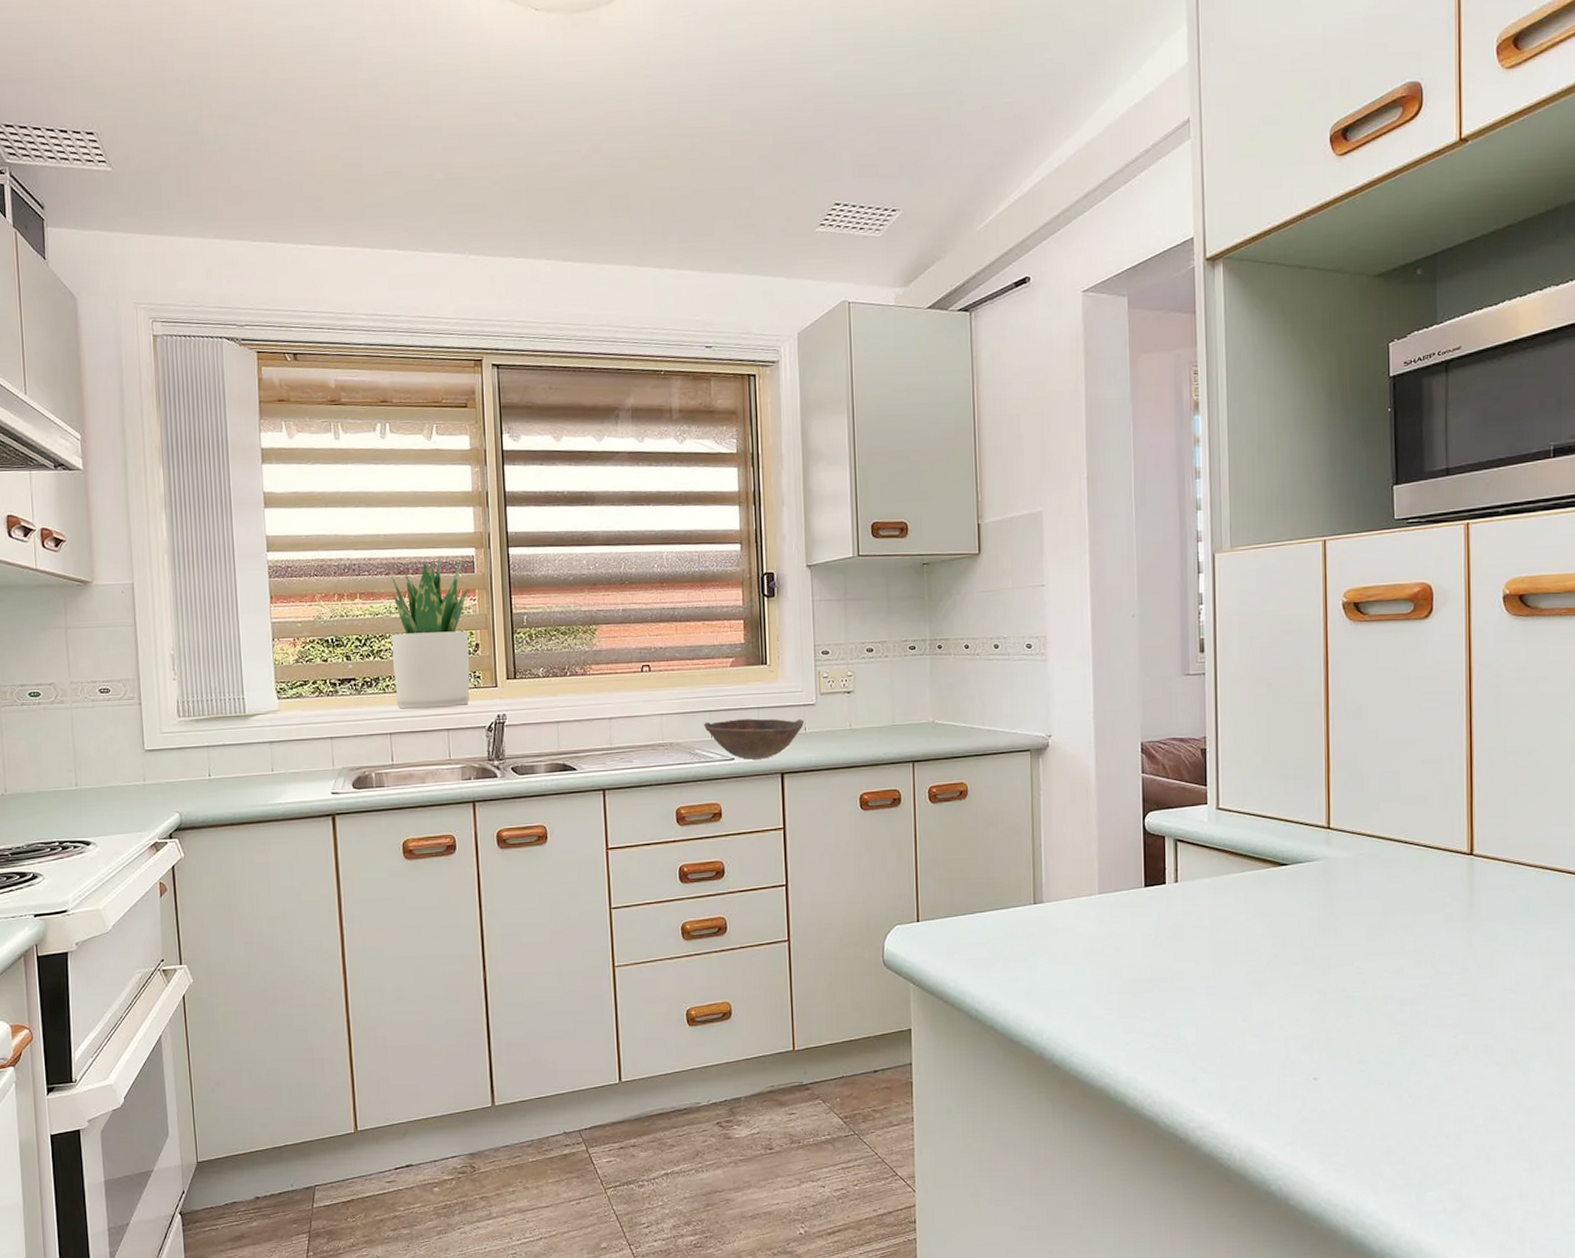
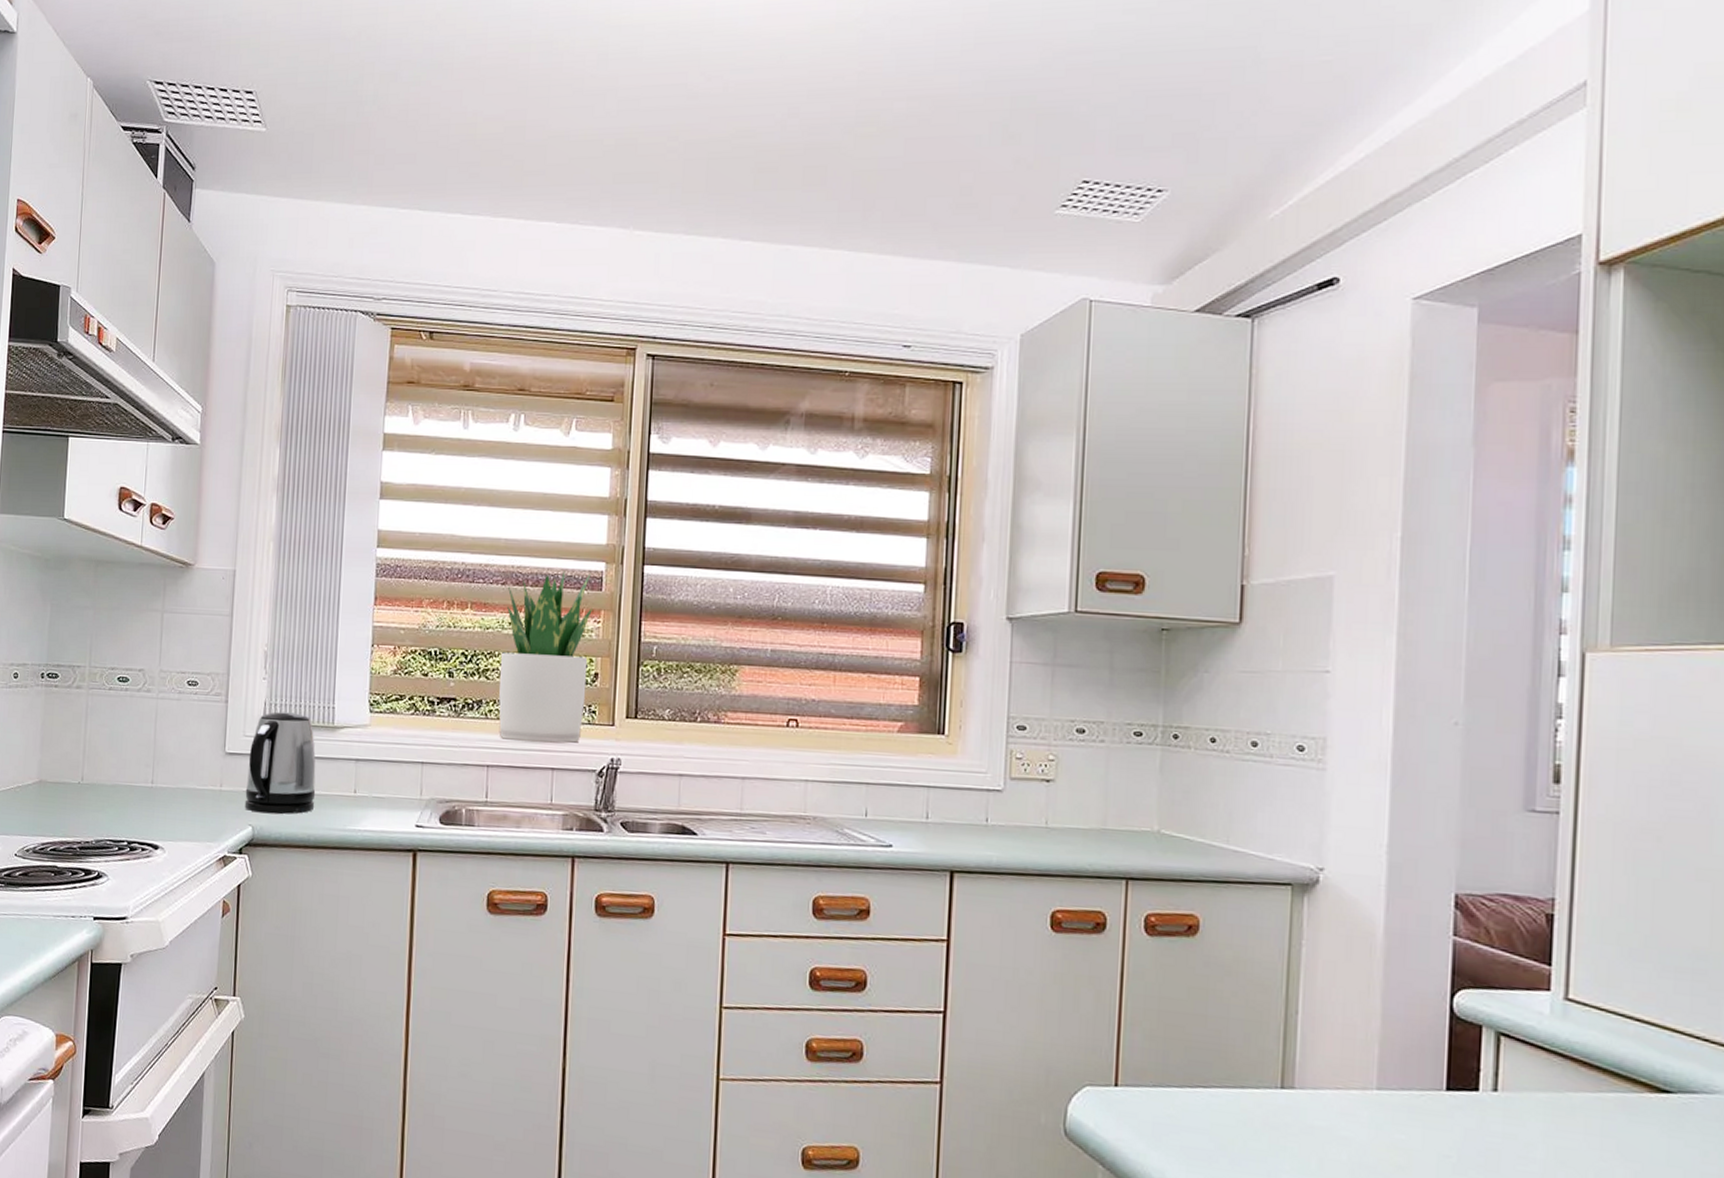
kettle: none [168,707,237,800] -> present [244,712,316,814]
bowl: present [704,719,804,760] -> none [858,796,985,851]

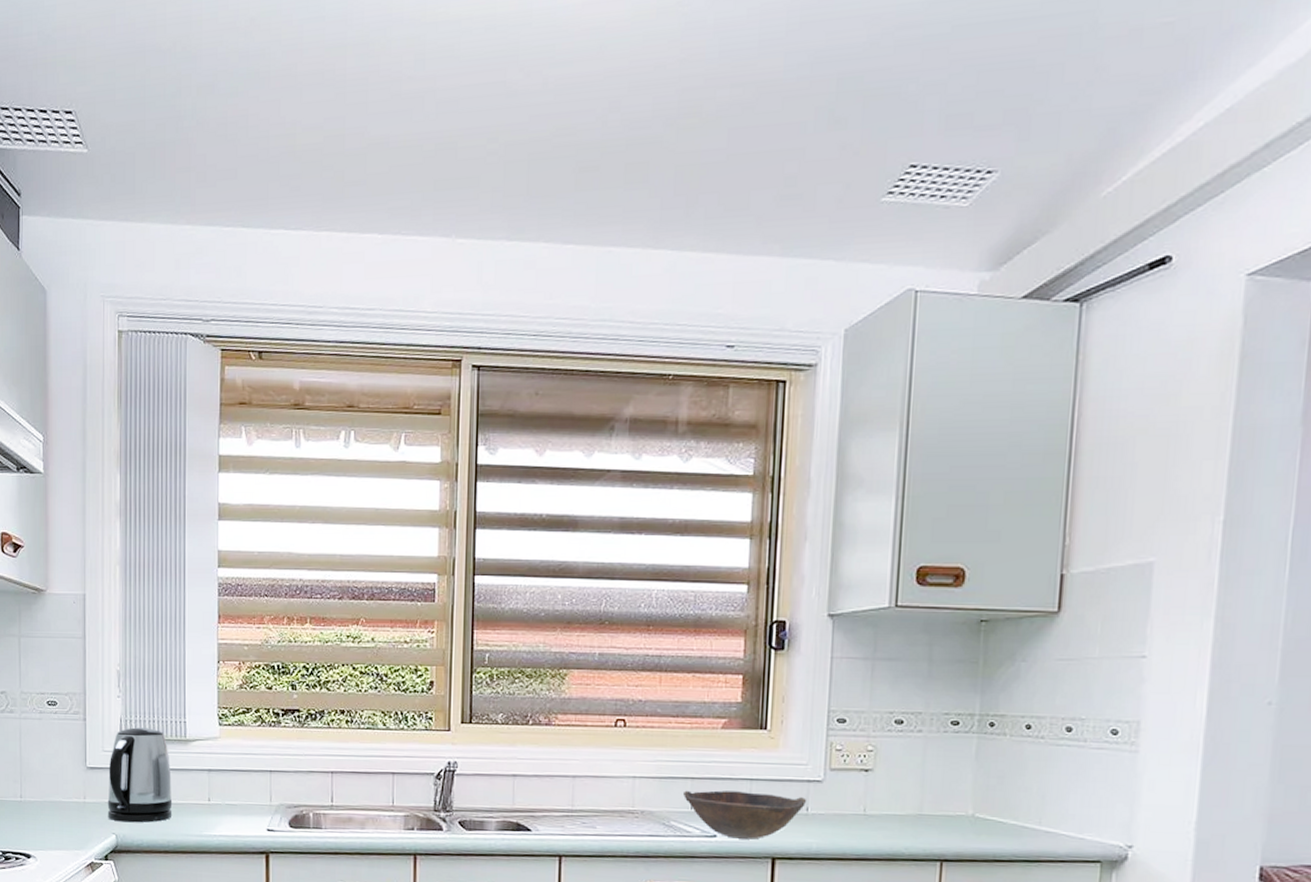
planter: present [499,571,592,744] -> none [340,584,426,750]
bowl: none [858,796,985,851] -> present [684,790,806,840]

